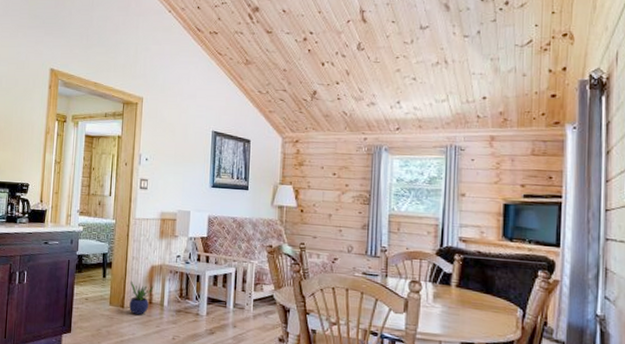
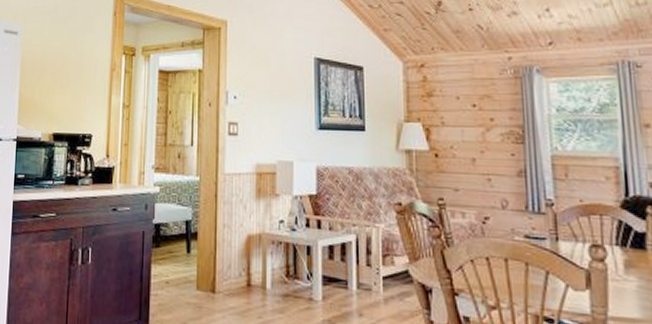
potted plant: present [129,280,154,315] -> none [222,256,252,303]

